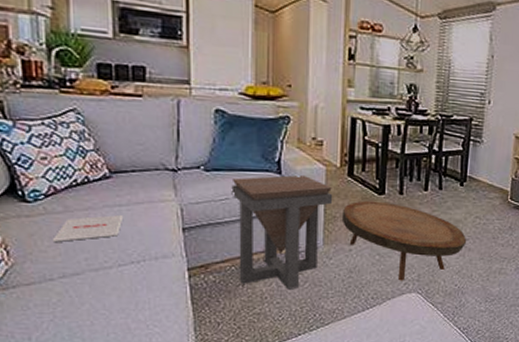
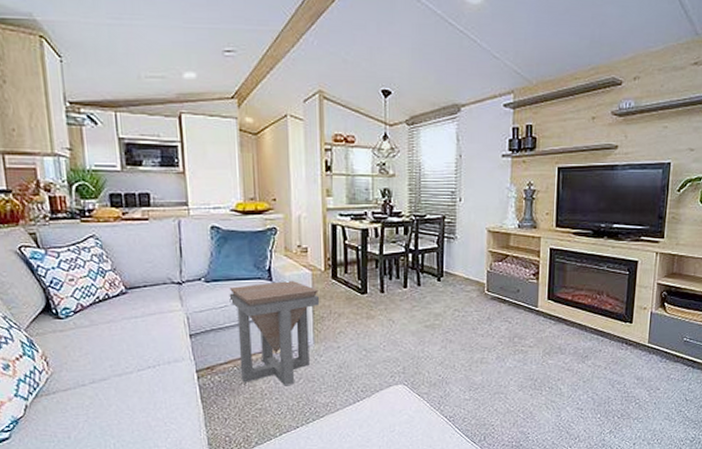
magazine: present [52,215,124,242] -> none [82,326,140,352]
coffee table: present [341,200,467,281] -> none [328,300,448,374]

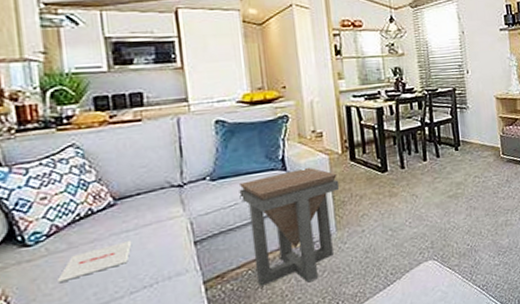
magazine: none [82,326,140,352] -> present [56,241,132,282]

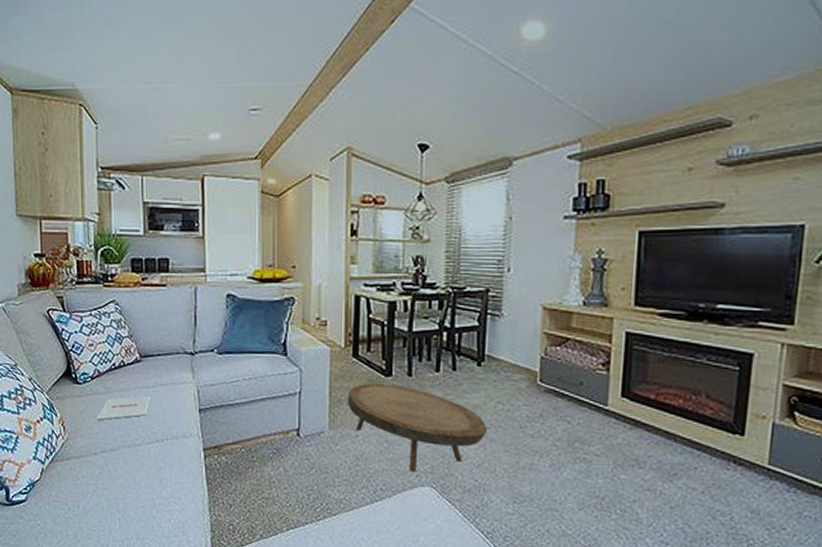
side table: present [238,167,340,286] -> none [241,356,338,475]
coffee table: none [350,178,471,252] -> present [347,383,488,473]

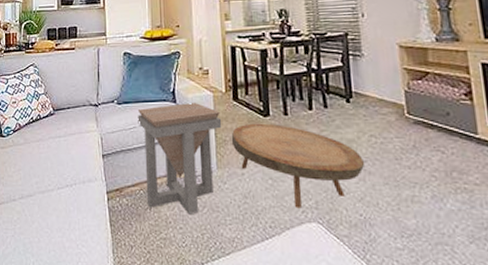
magazine: present [96,396,151,420] -> none [16,145,62,168]
side table: none [241,356,338,475] -> present [137,102,222,215]

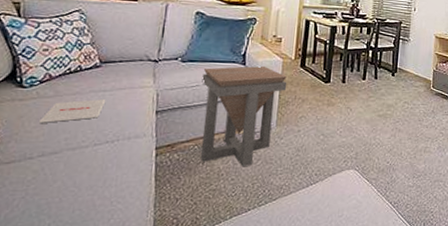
magazine: none [16,145,62,168] -> present [38,99,106,123]
coffee table: present [231,123,365,209] -> none [293,88,398,159]

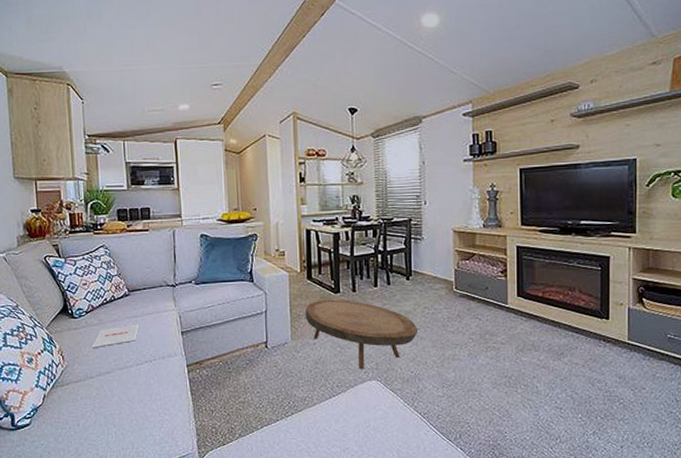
side table: present [200,65,287,167] -> none [215,281,297,381]
coffee table: none [293,88,398,159] -> present [305,299,419,370]

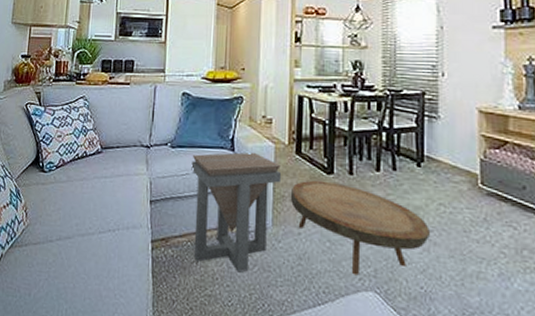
magazine: present [91,324,139,347] -> none [56,185,107,208]
side table: none [215,281,297,381] -> present [191,152,282,272]

